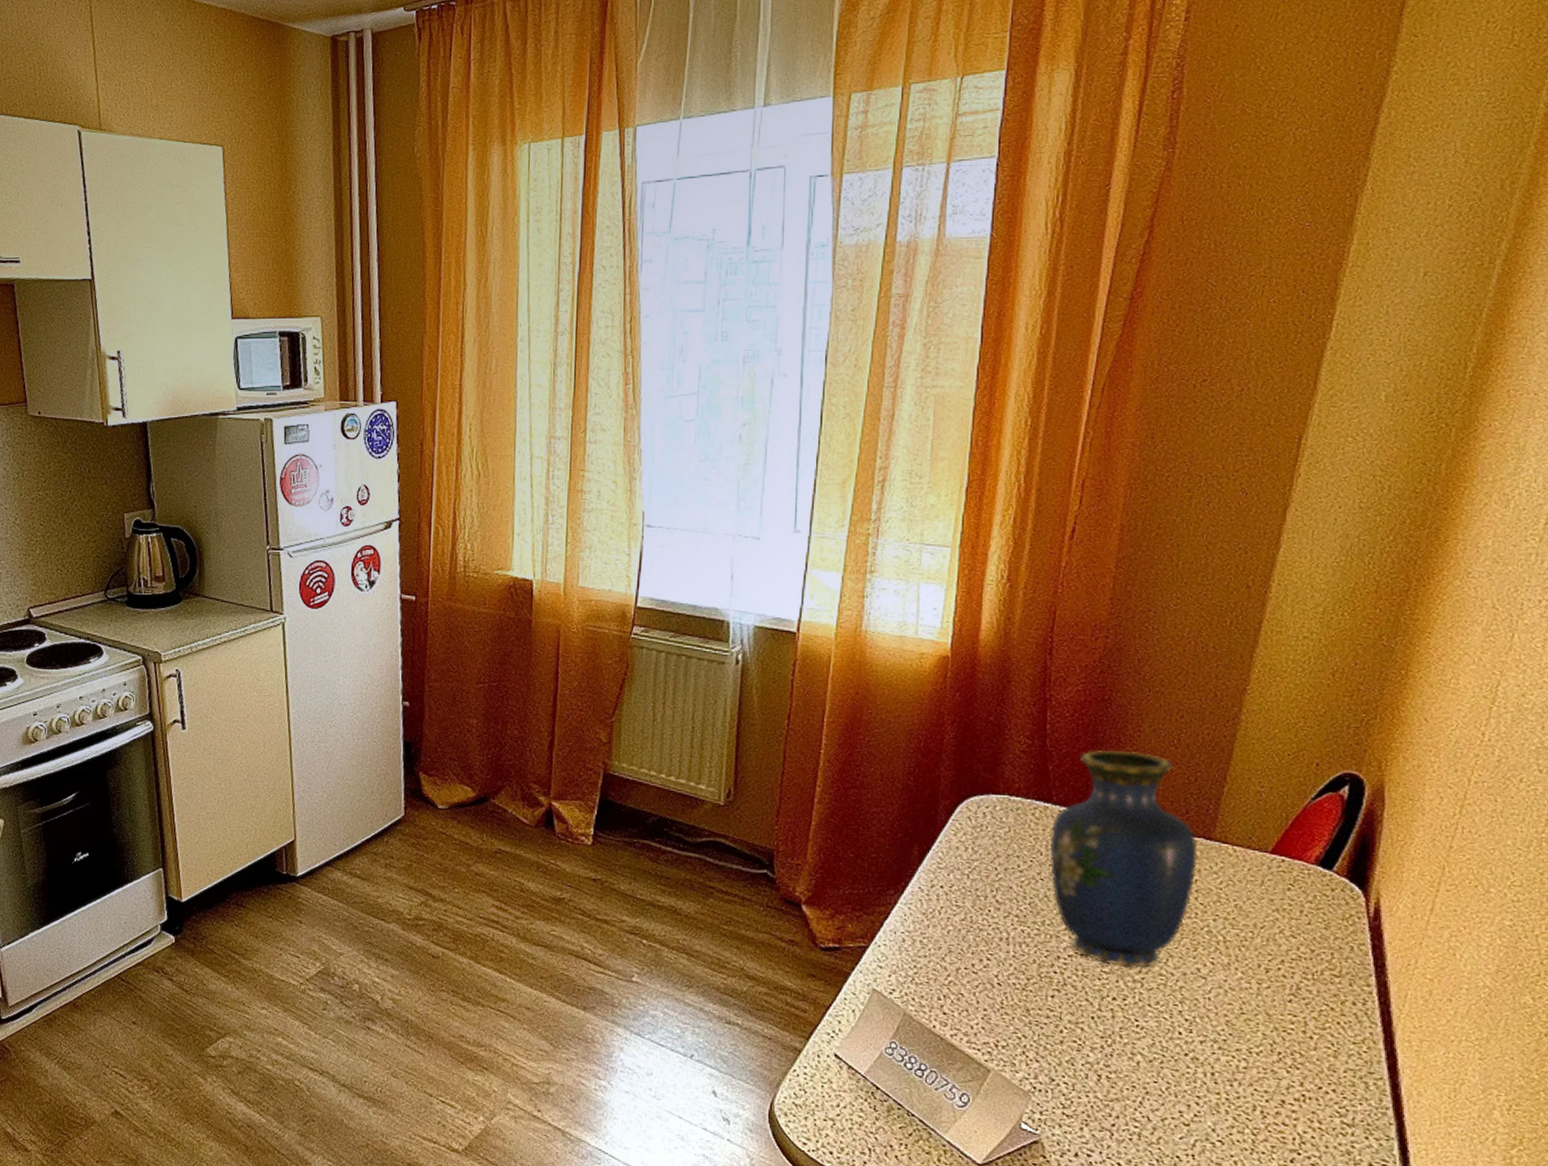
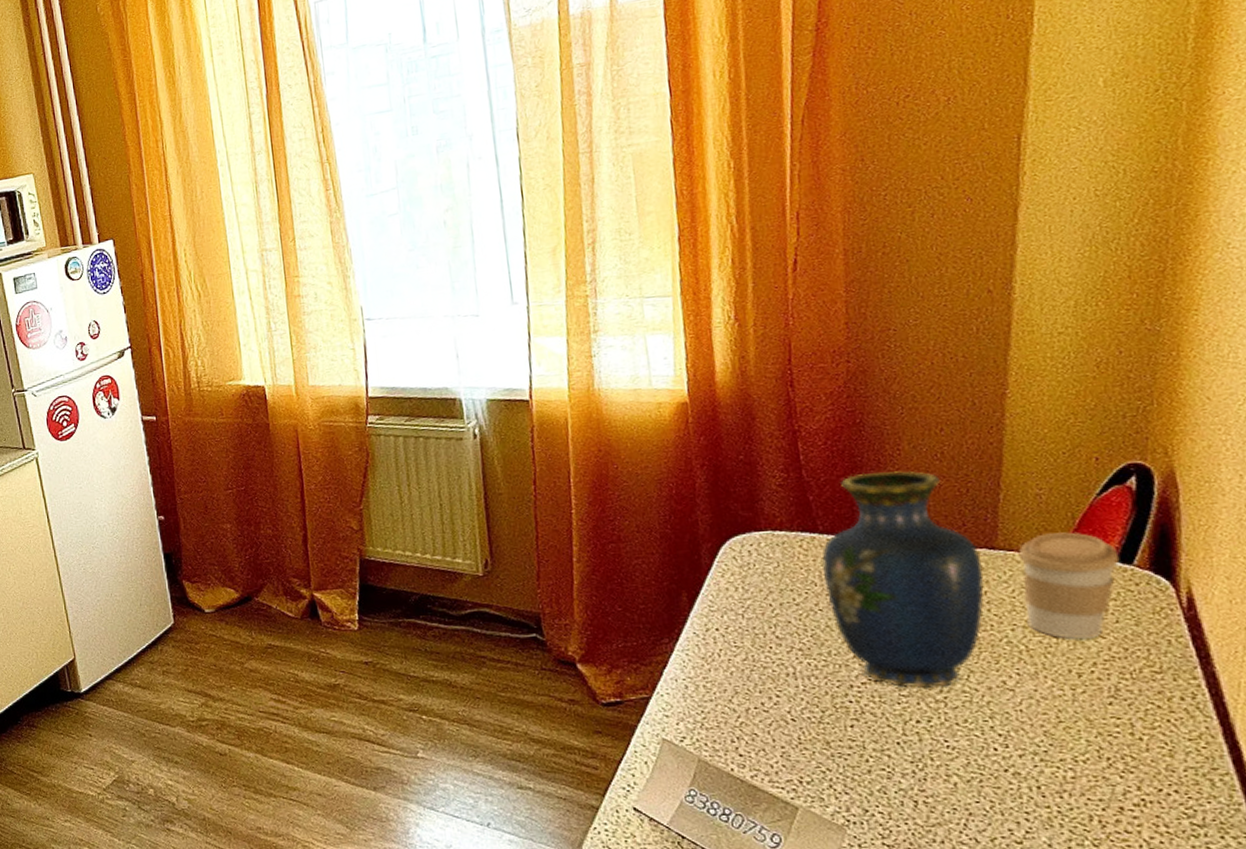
coffee cup: none [1229,830,1322,937] -> present [1018,531,1120,639]

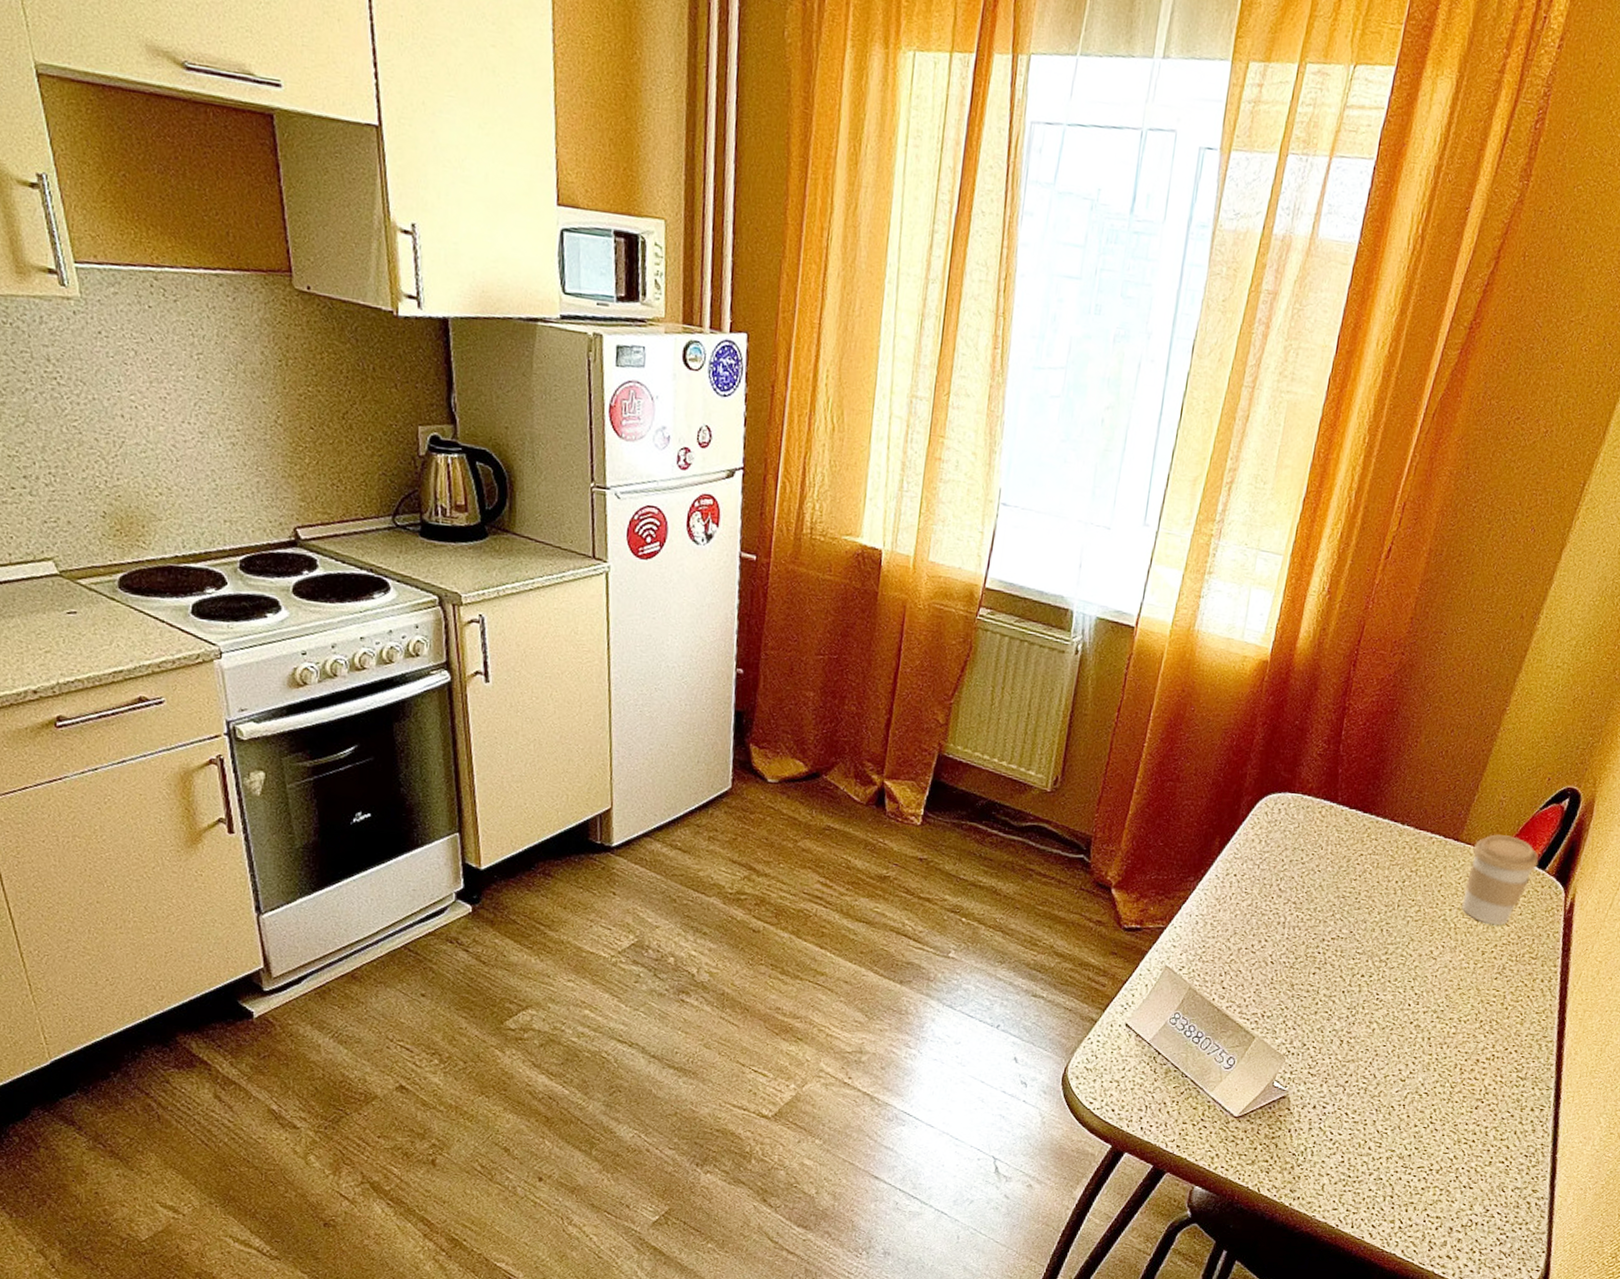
vase: present [821,470,985,689] -> none [1327,756,1447,950]

